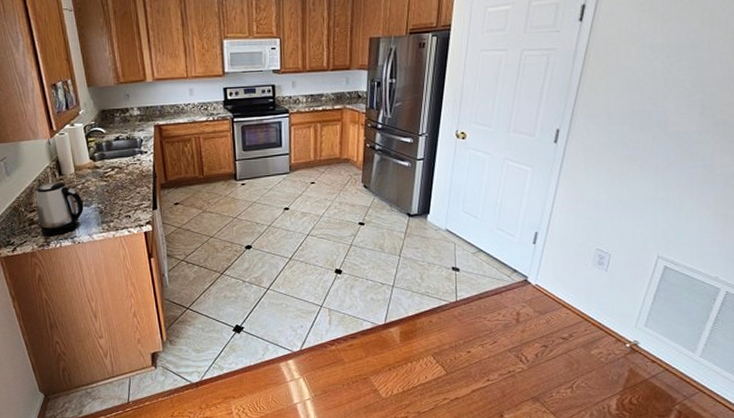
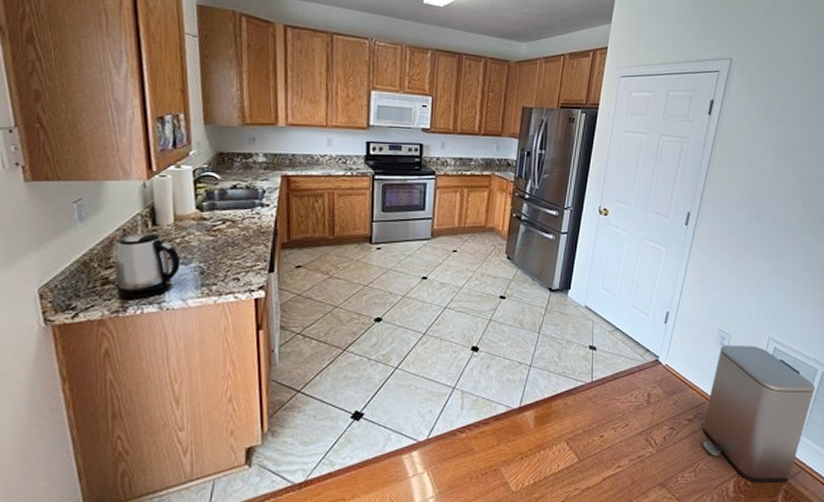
pedal bin: none [580,264,717,402] -> present [703,345,815,483]

